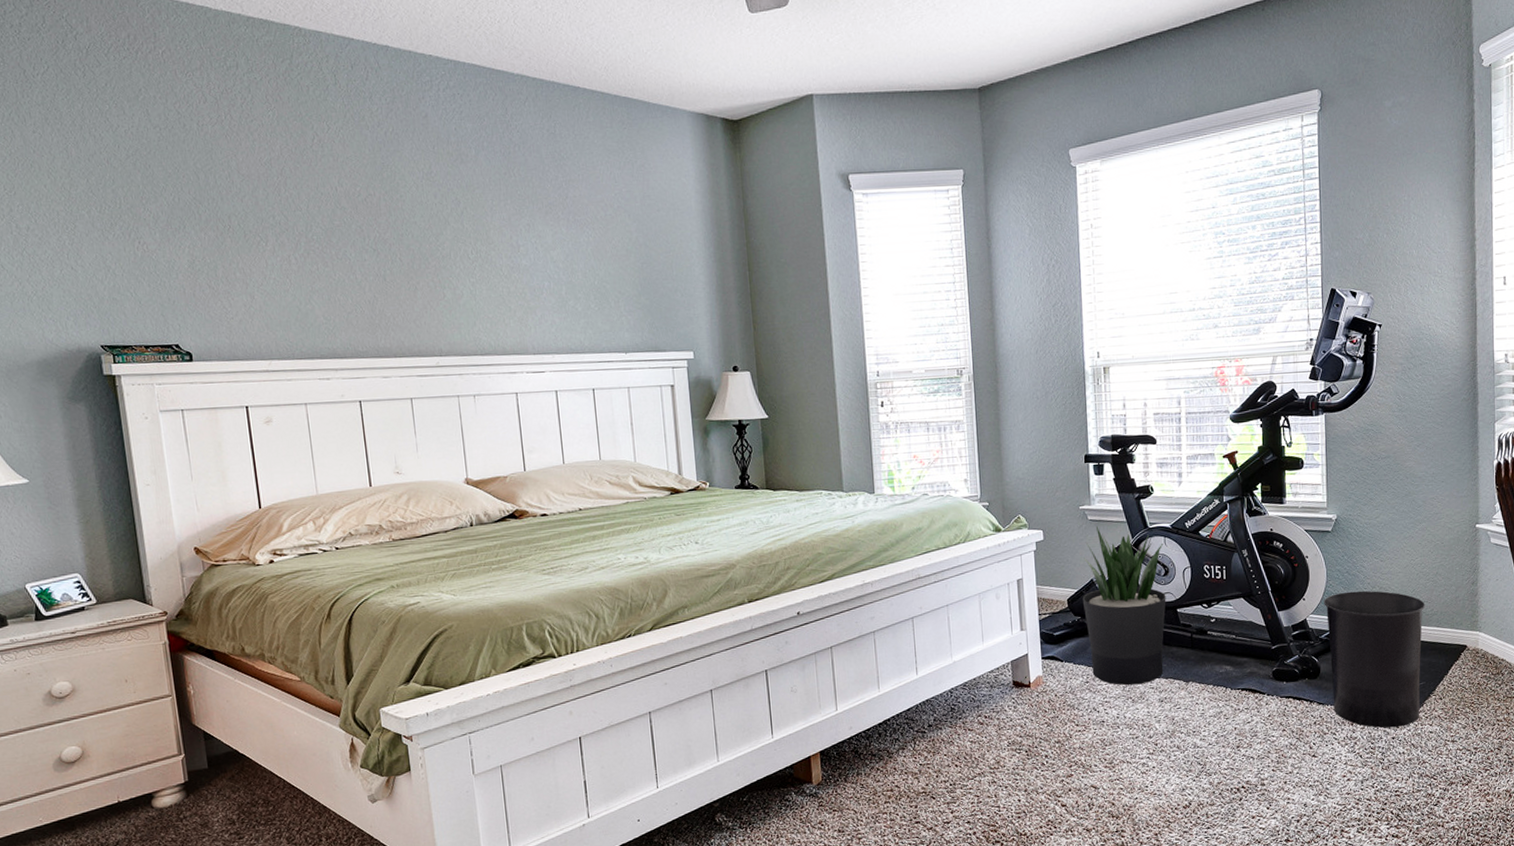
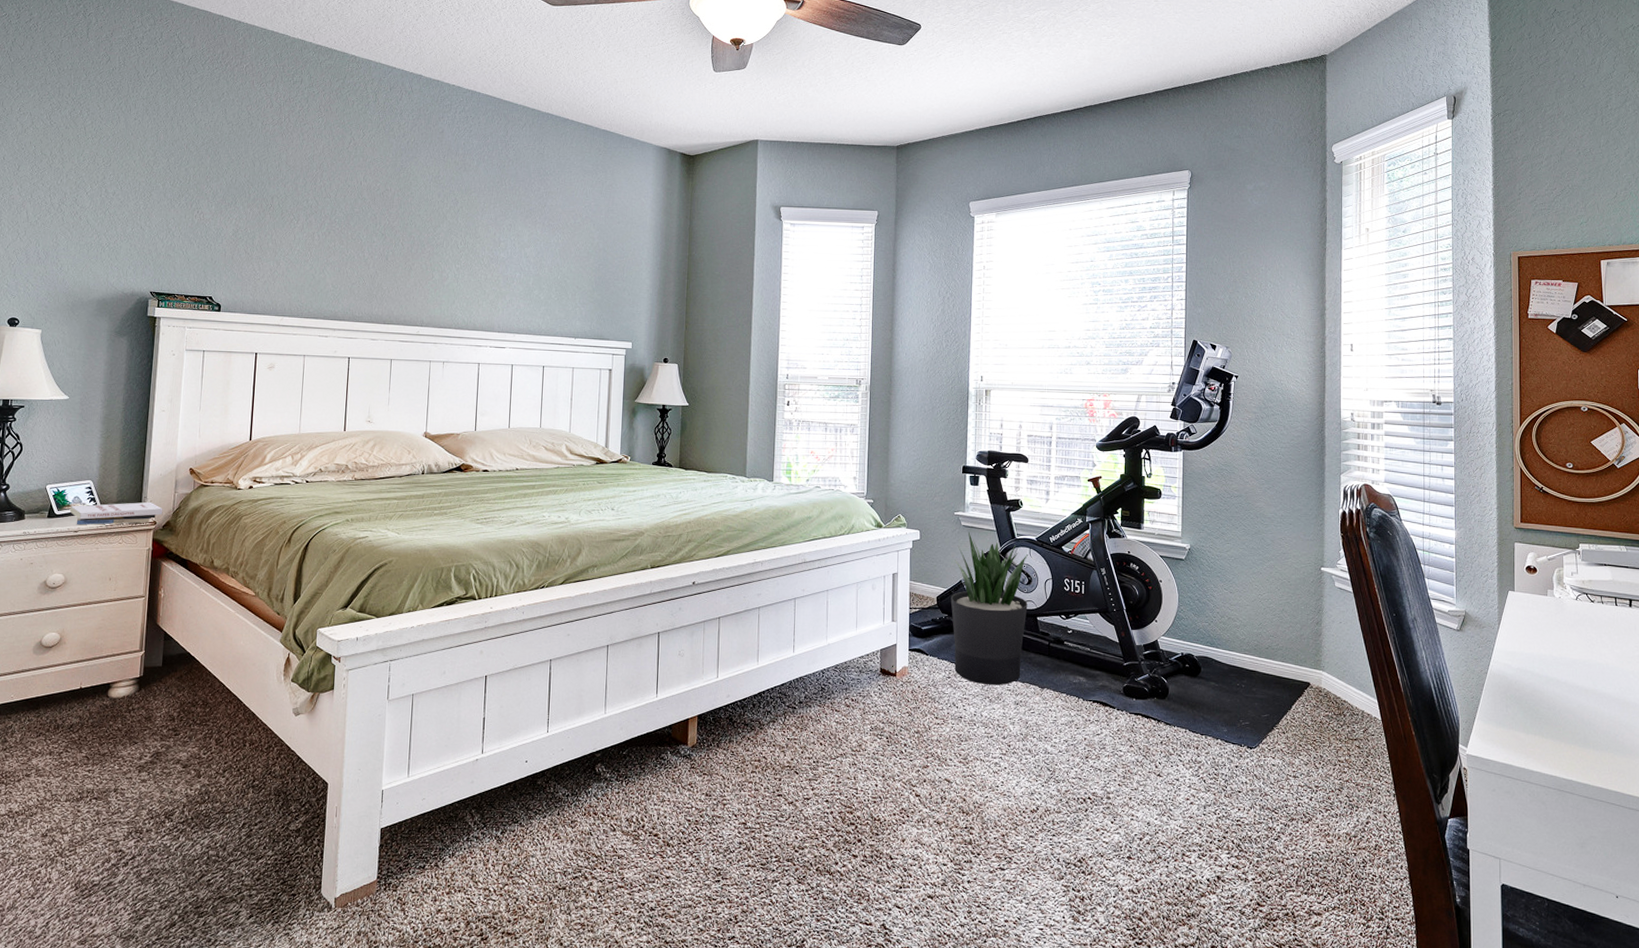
books: none [60,590,173,626] -> present [70,501,163,525]
waste bin: present [1324,590,1425,728] -> none [1175,618,1271,756]

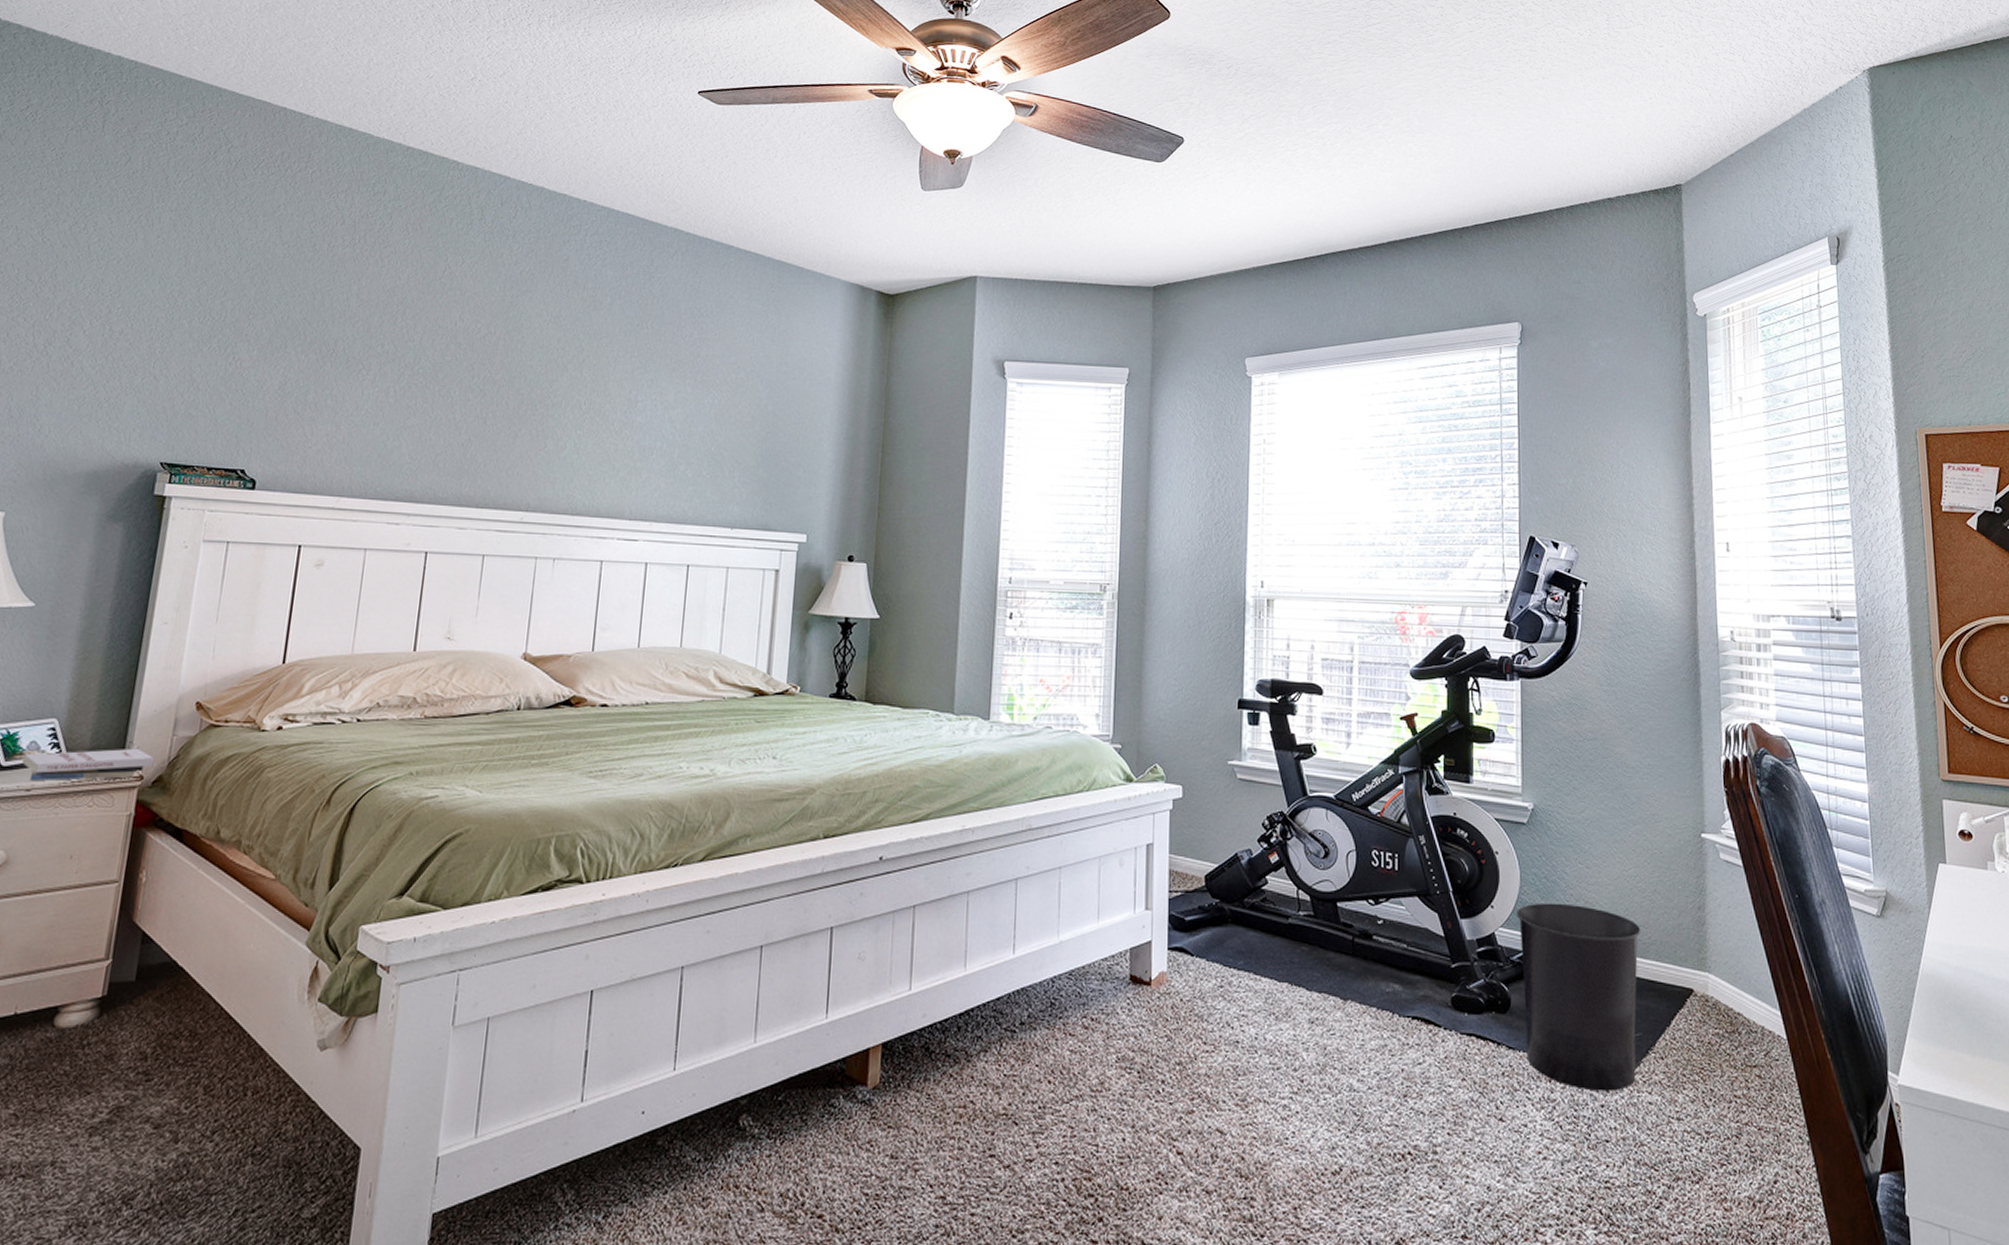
planter: present [950,531,1028,686] -> none [1223,786,1325,997]
waste bin: none [1175,618,1271,756] -> present [1516,902,1641,1092]

